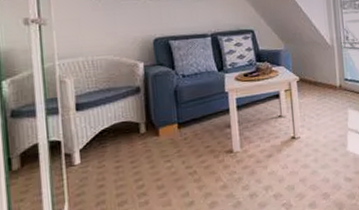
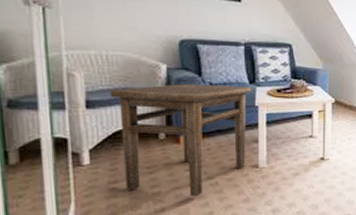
side table: none [96,74,221,188] -> present [110,84,251,197]

